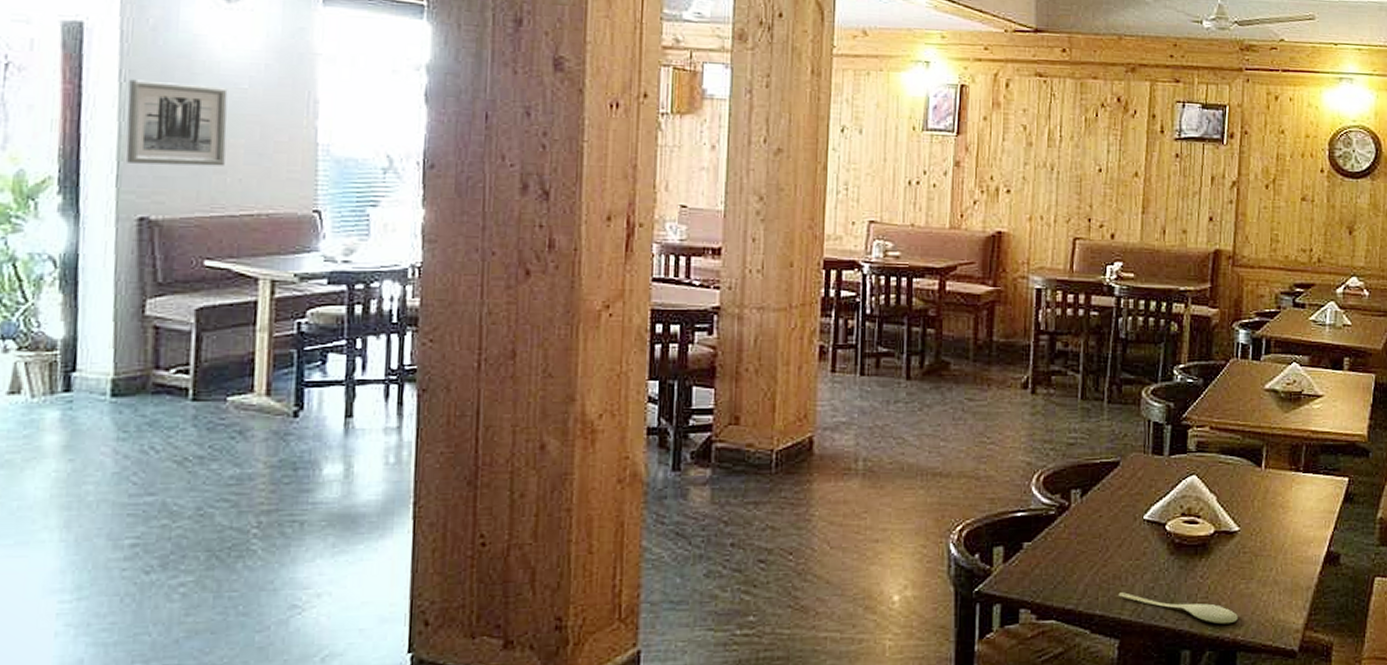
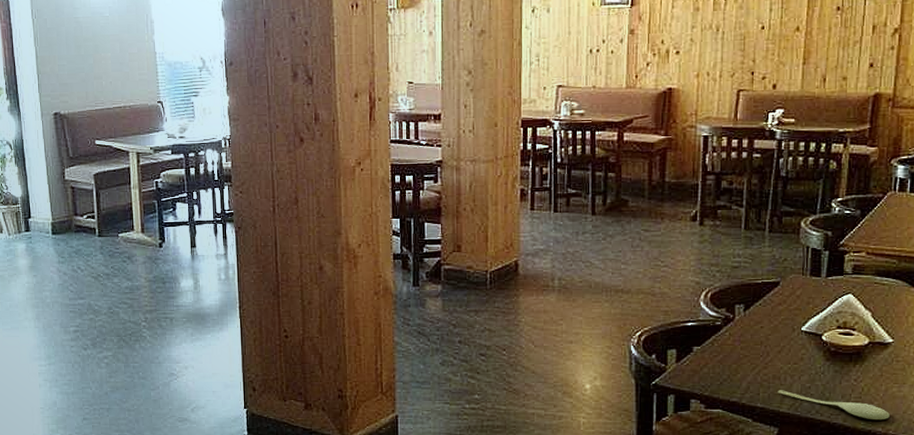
wall art: present [126,79,228,166] -> none [38,16,100,75]

